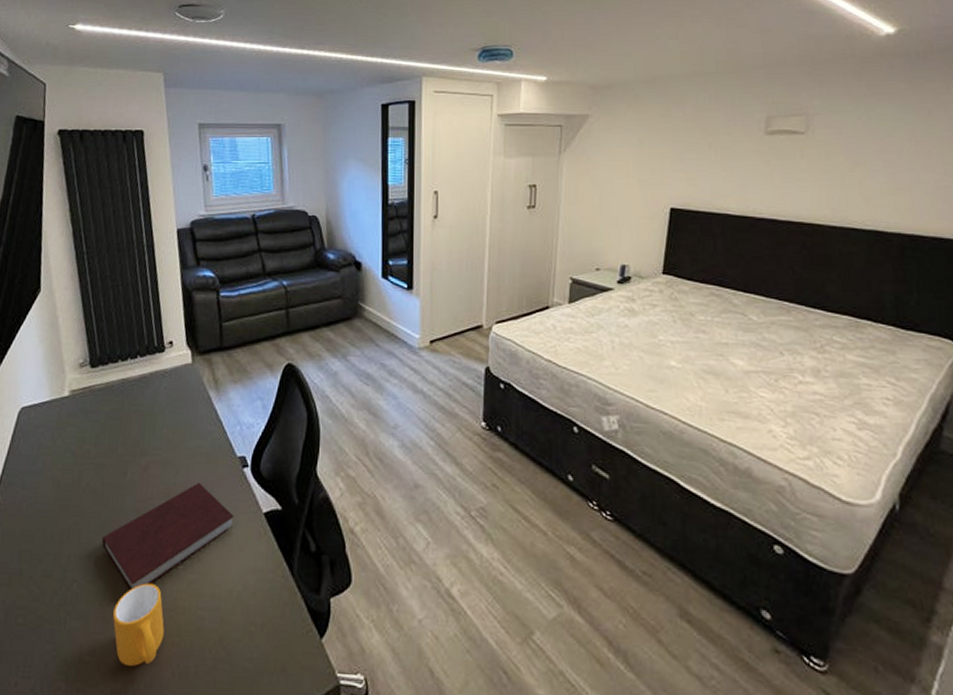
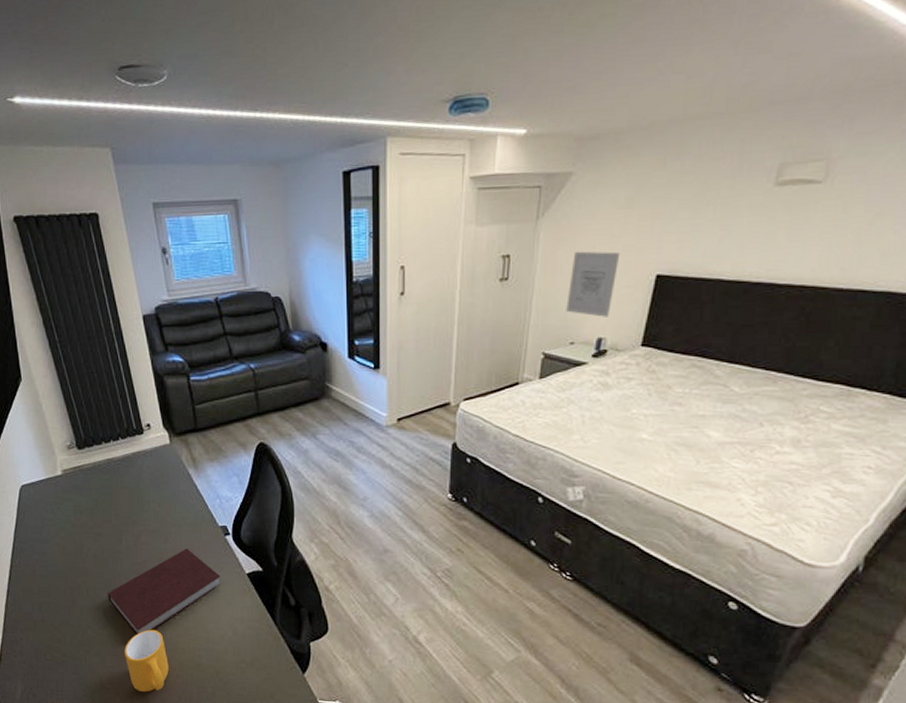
wall art: none [590,184,637,246] -> present [566,251,620,317]

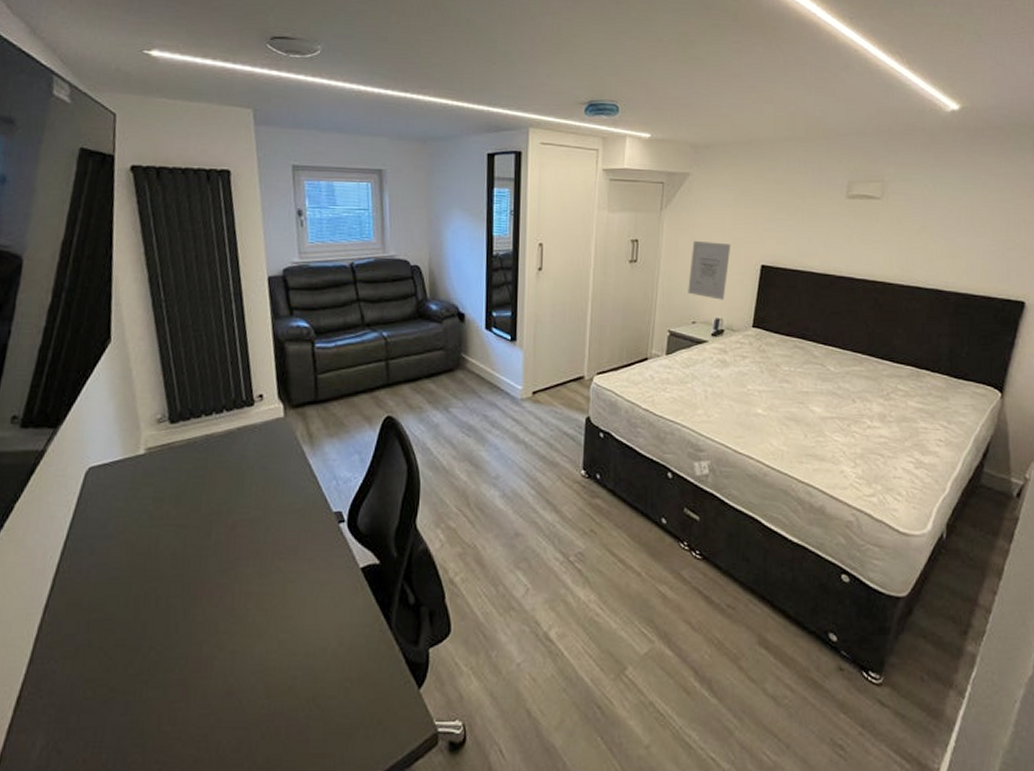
notebook: present [107,548,221,635] -> none [182,540,329,655]
mug: present [124,629,169,693] -> none [195,646,253,733]

